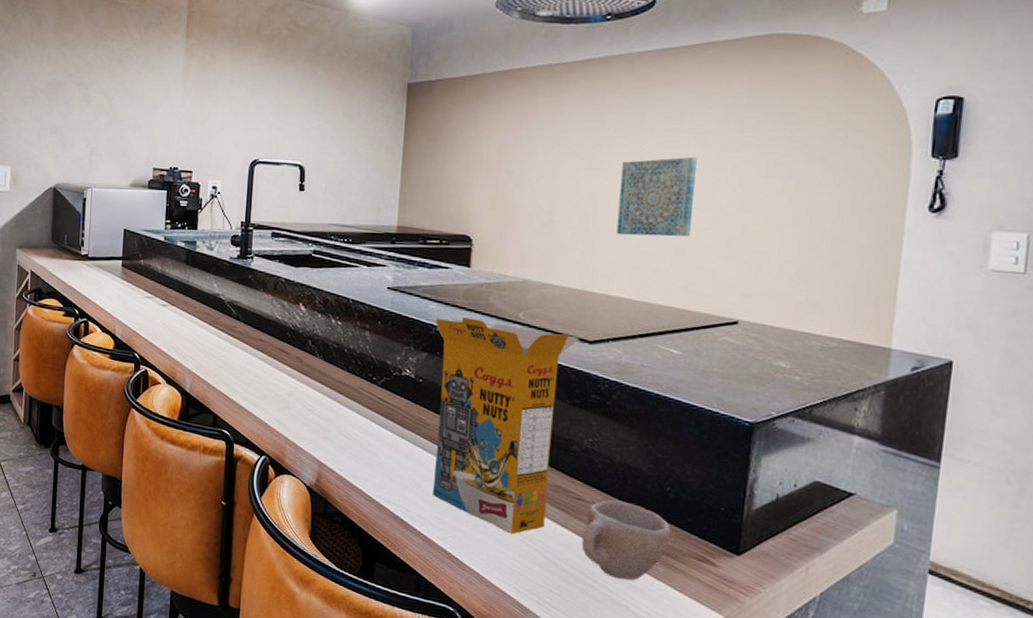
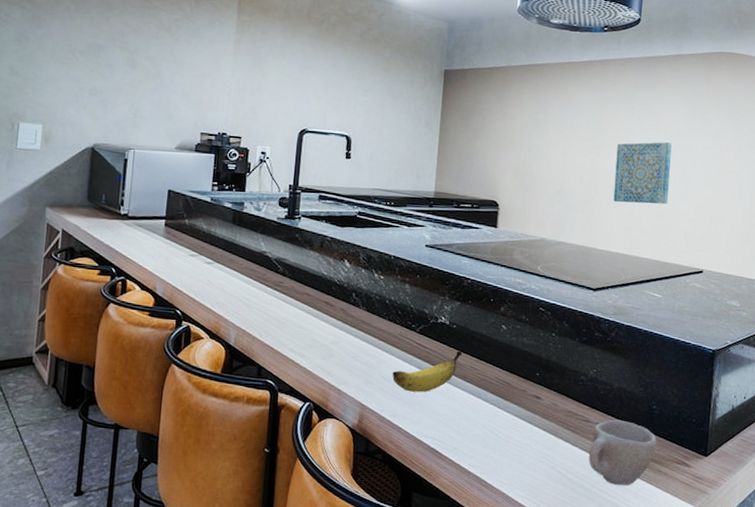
banana: none [351,408,430,453] -> present [392,350,463,393]
cereal box: present [433,317,579,535] -> none [465,270,585,456]

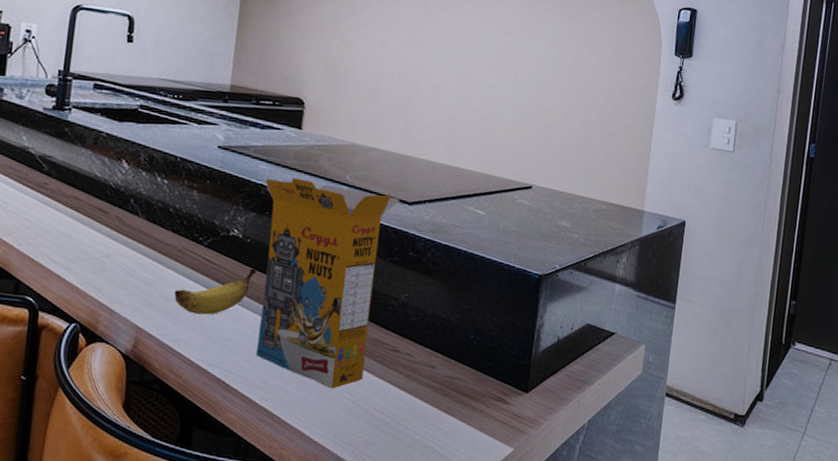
cereal box: none [465,270,585,456] -> present [256,178,400,389]
cup: present [588,419,657,485] -> none [395,350,473,423]
wall art: present [613,141,672,204] -> none [435,38,504,110]

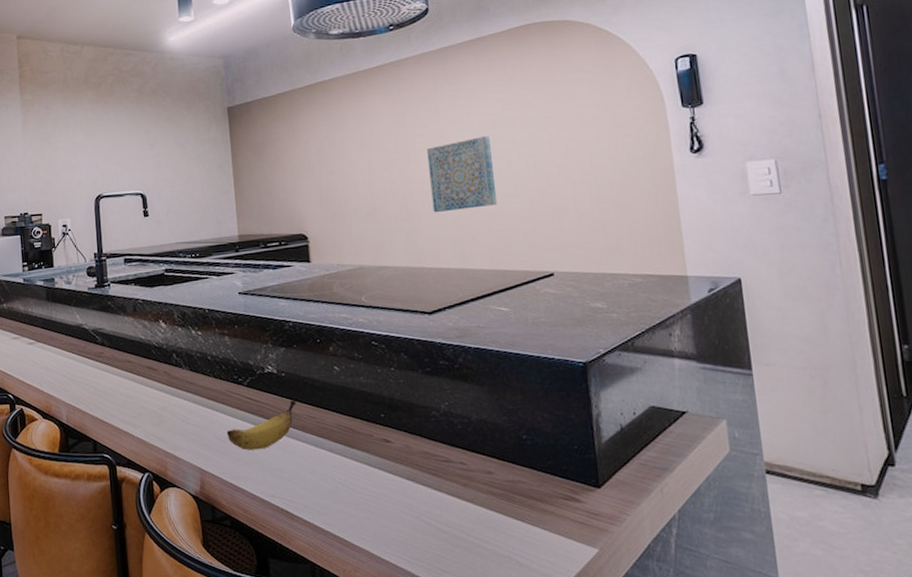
cereal box: present [256,178,400,389] -> none [288,308,420,507]
wall art: none [435,38,504,110] -> present [427,135,498,213]

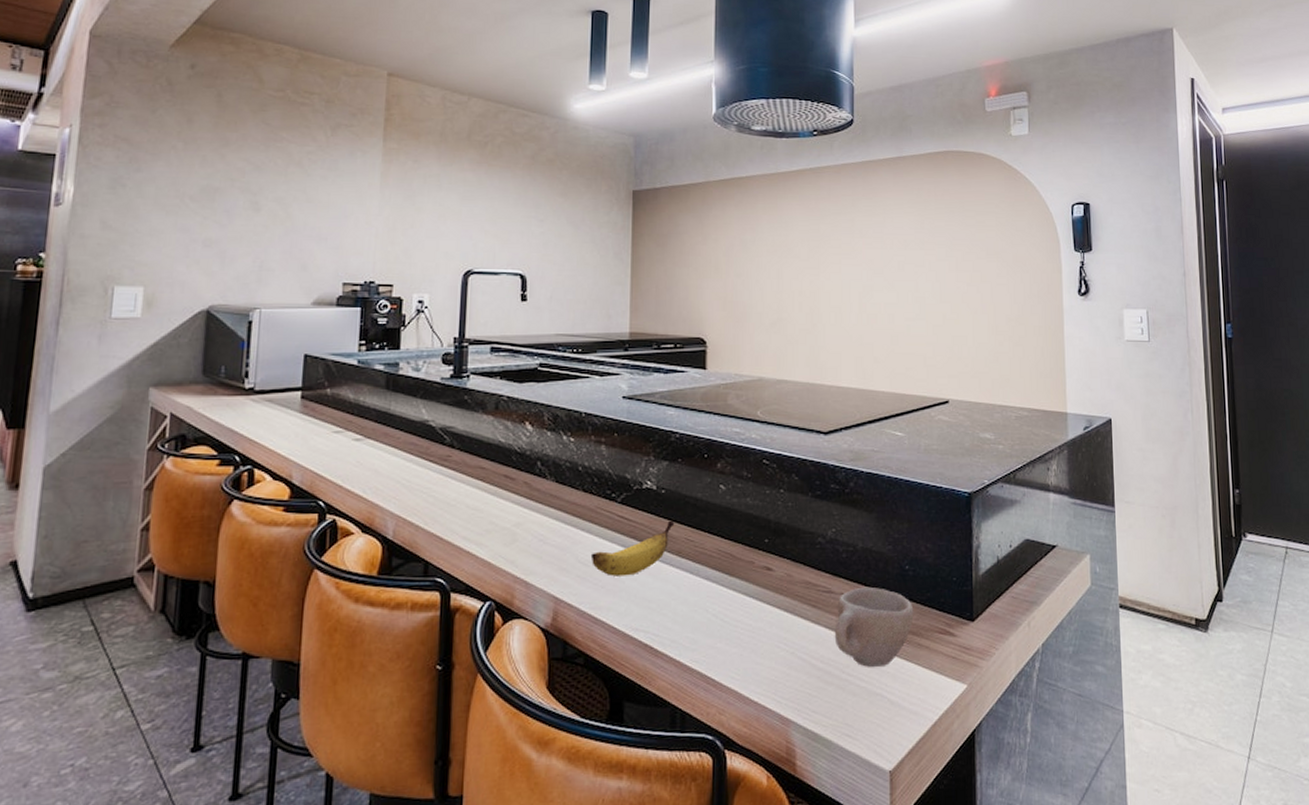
wall art: present [427,135,498,213] -> none [839,255,902,329]
cup: none [456,455,536,531] -> present [834,586,914,667]

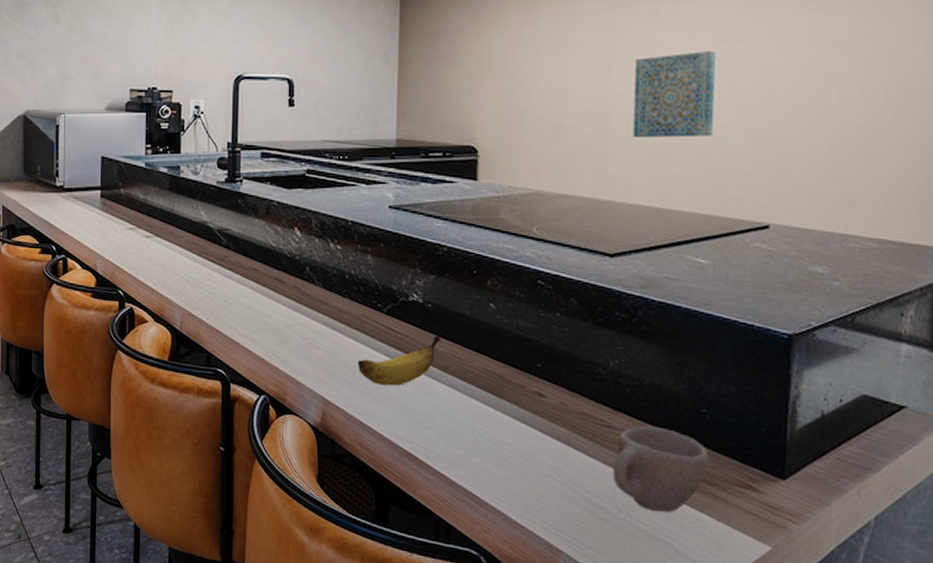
wall art: none [839,255,902,329] -> present [633,50,715,138]

